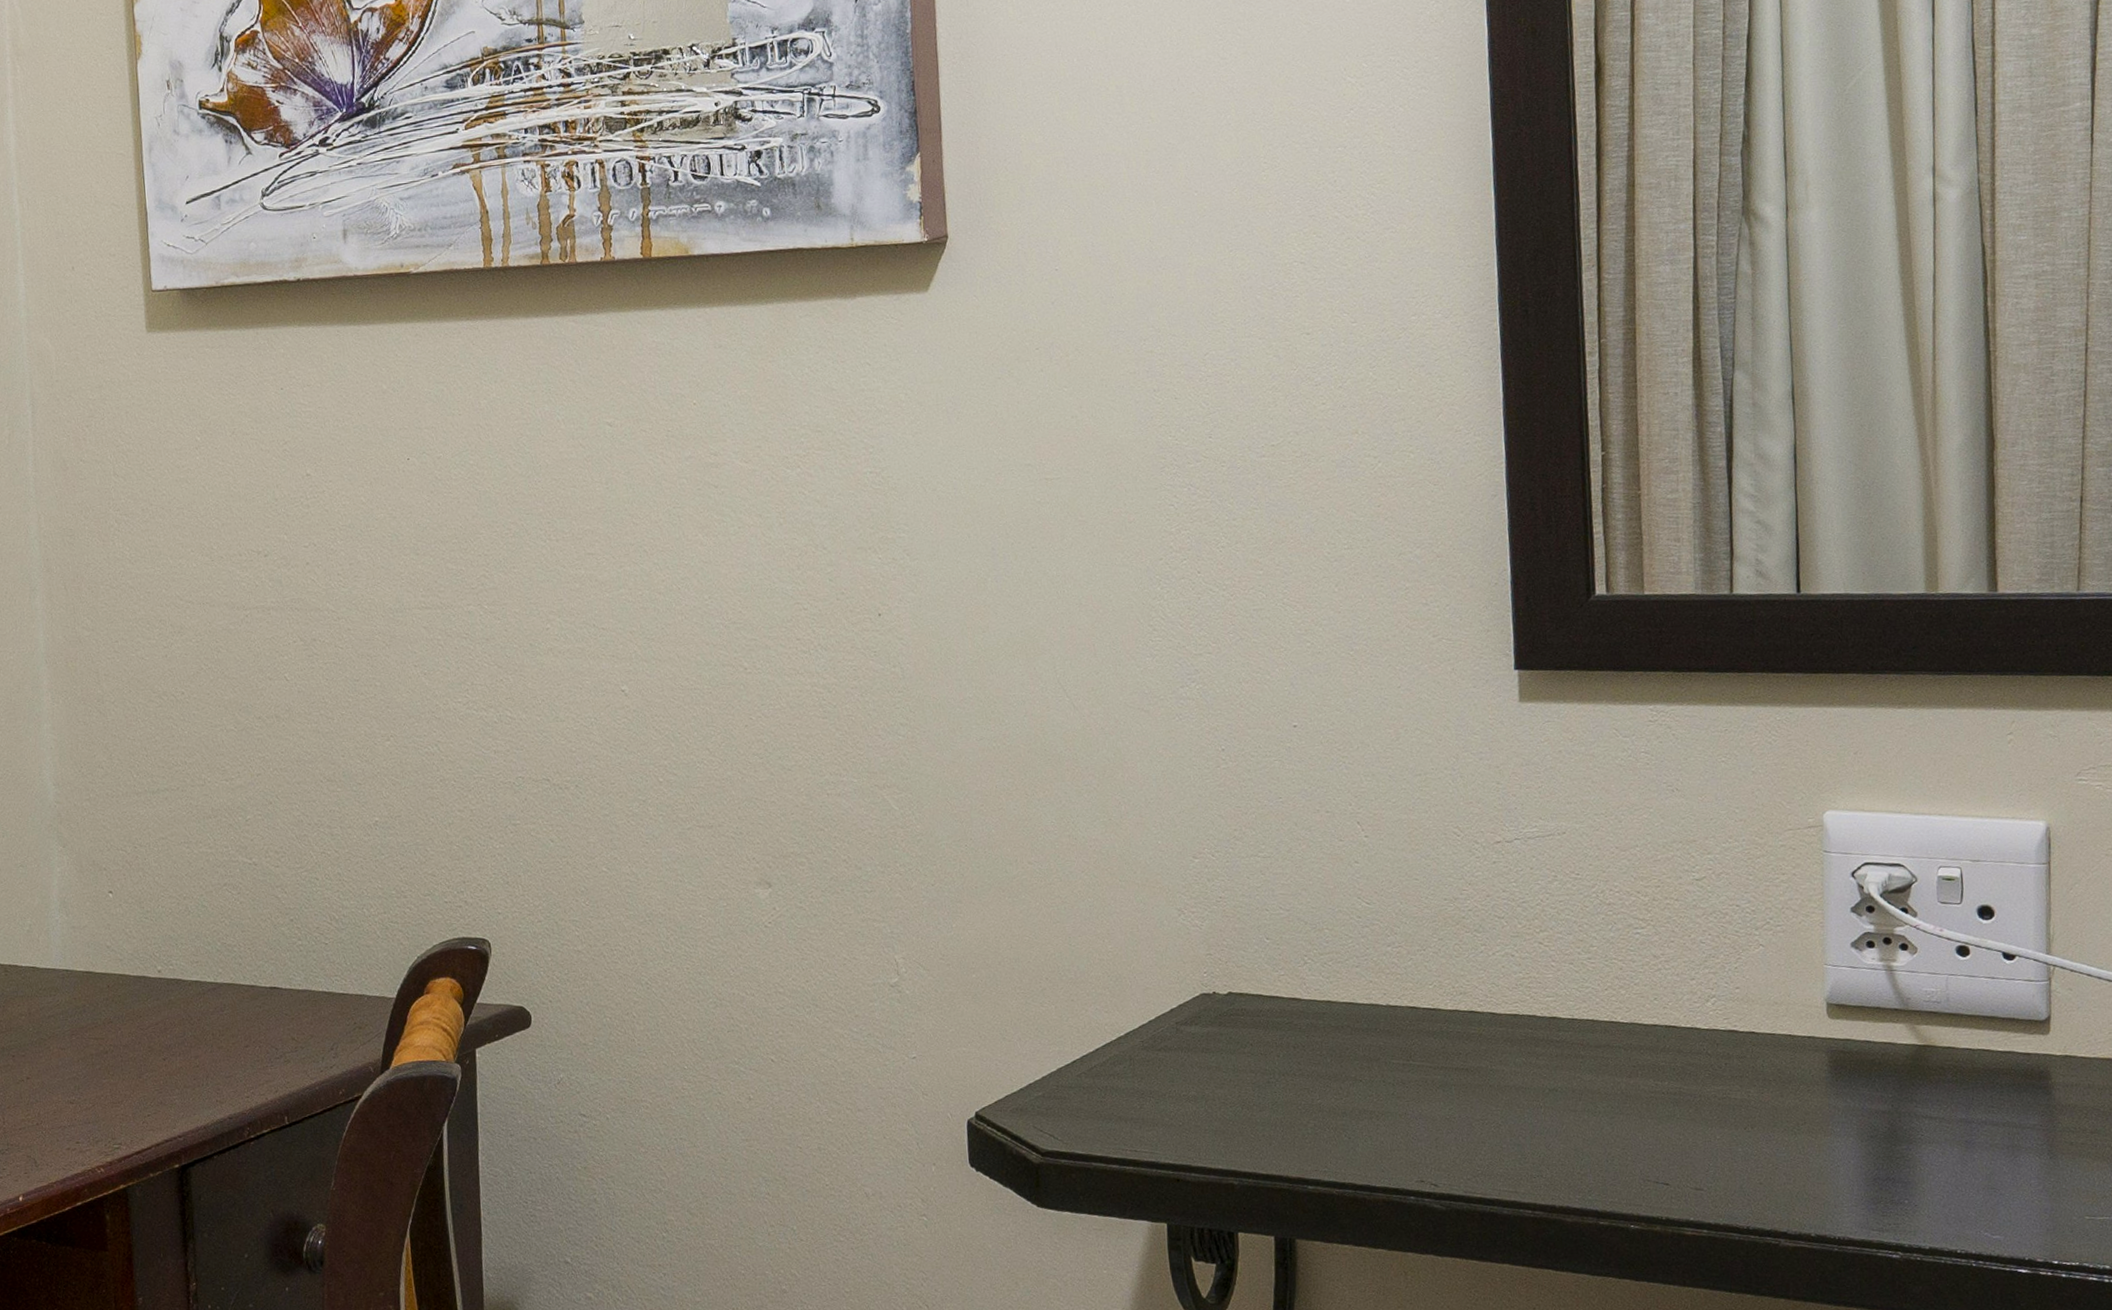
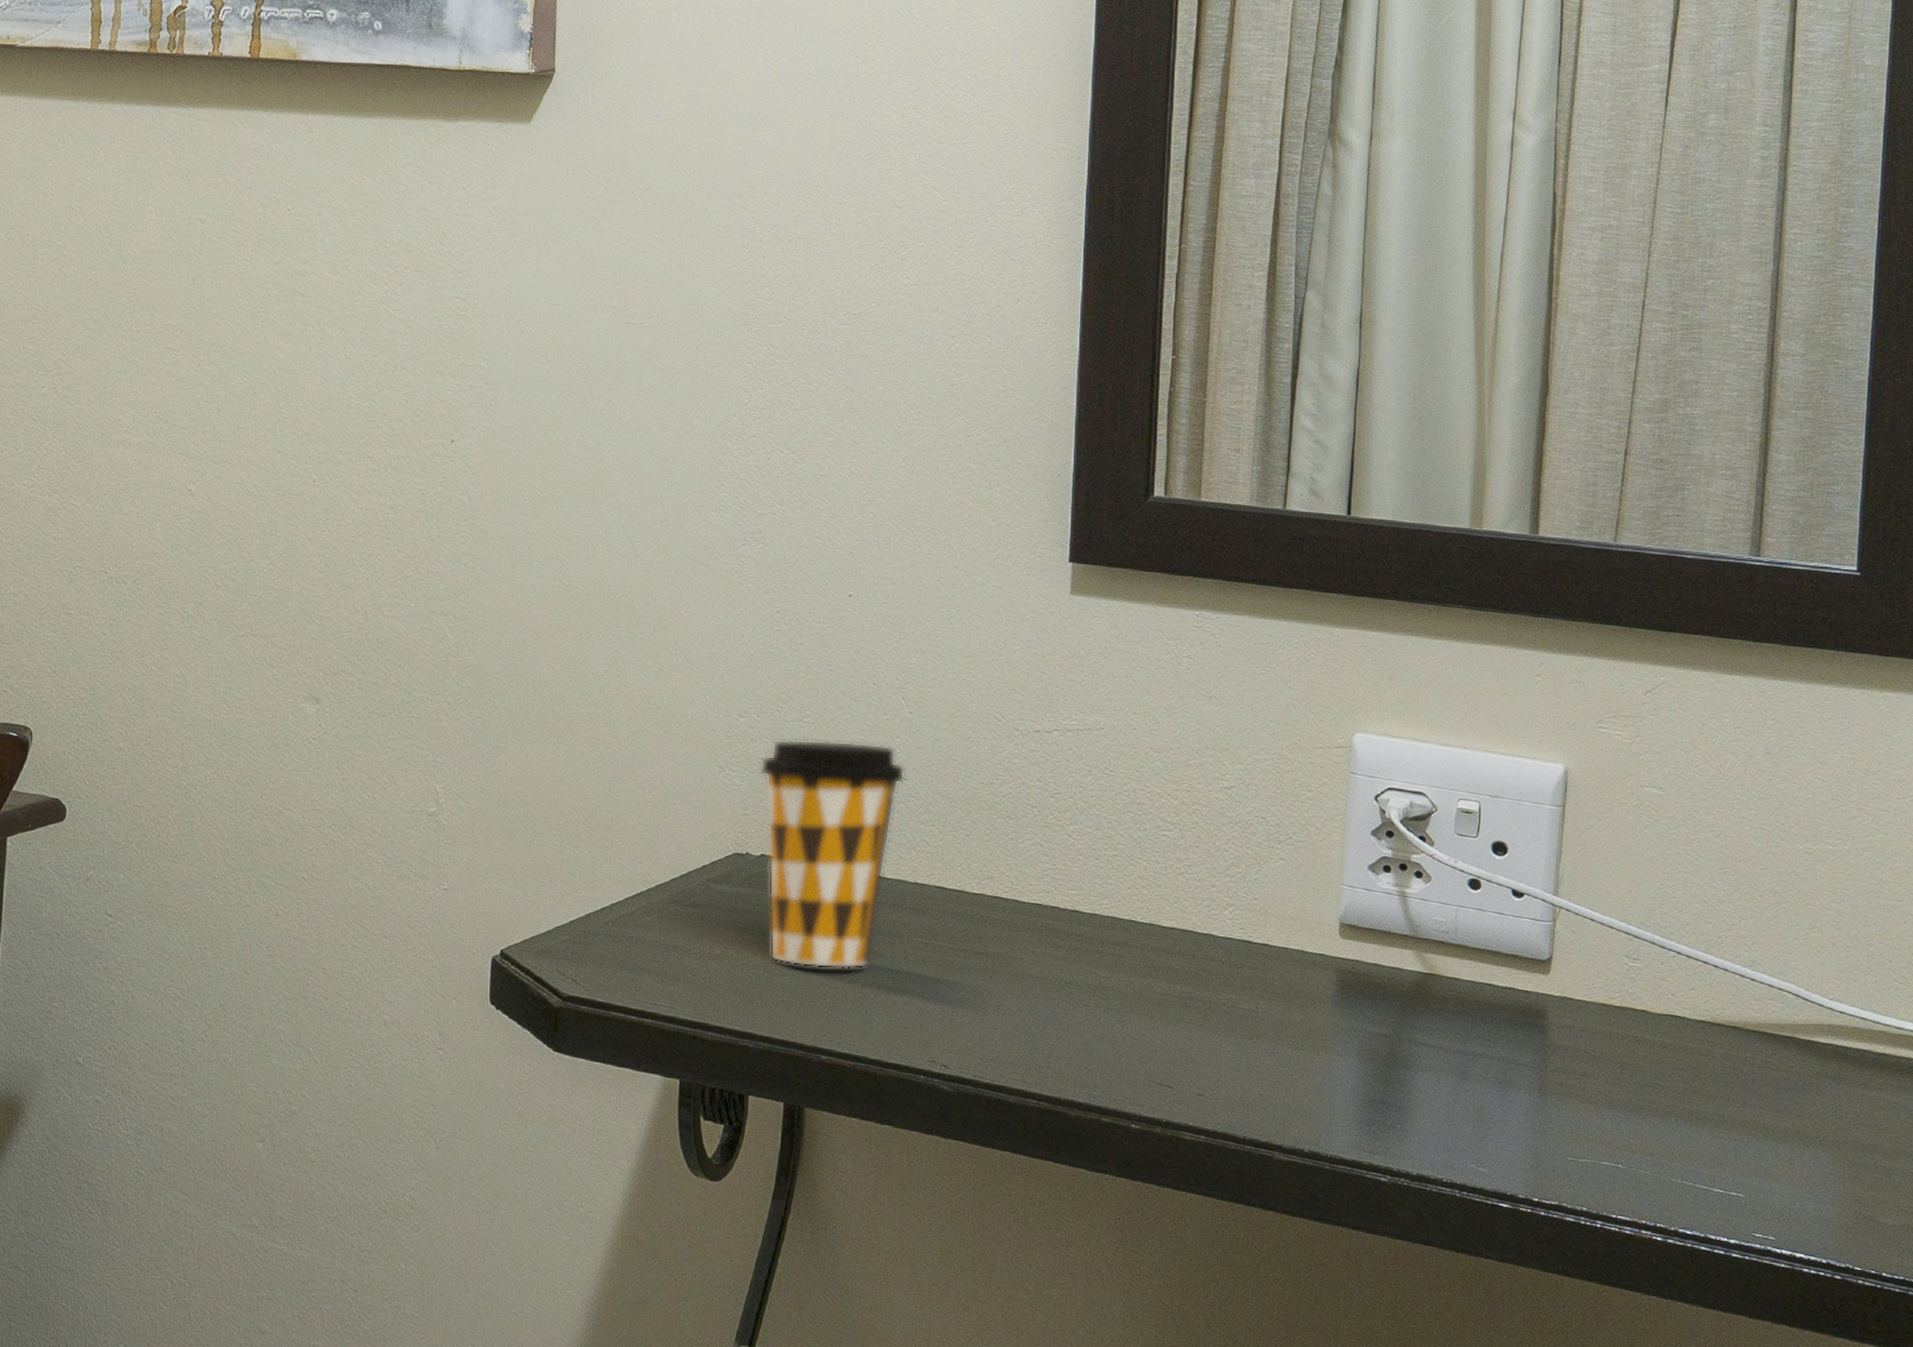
coffee cup: none [1218,871,1368,1100] -> present [759,739,905,968]

